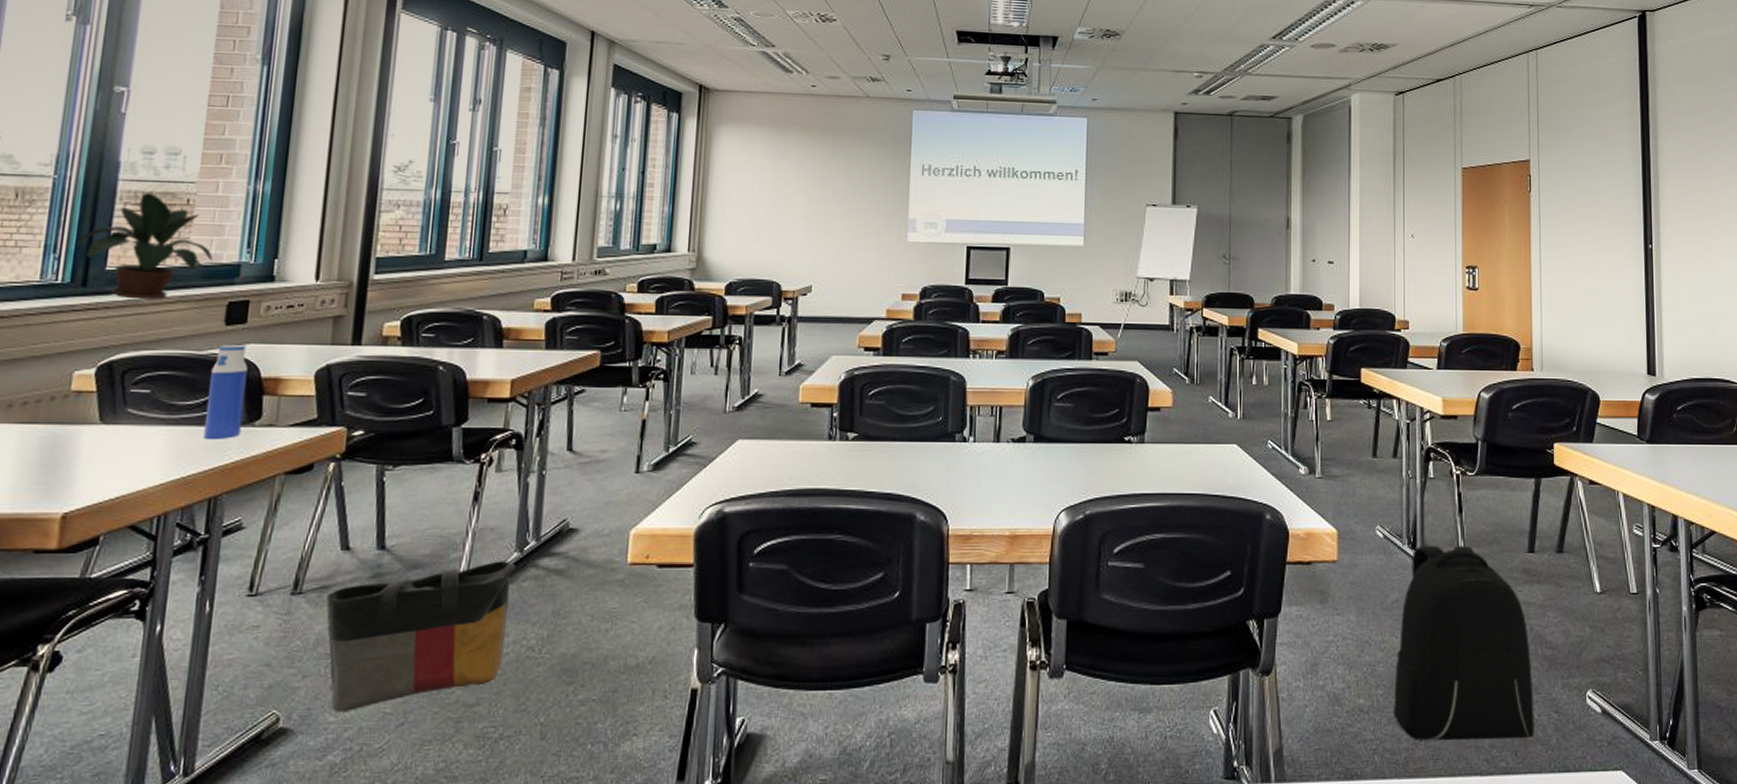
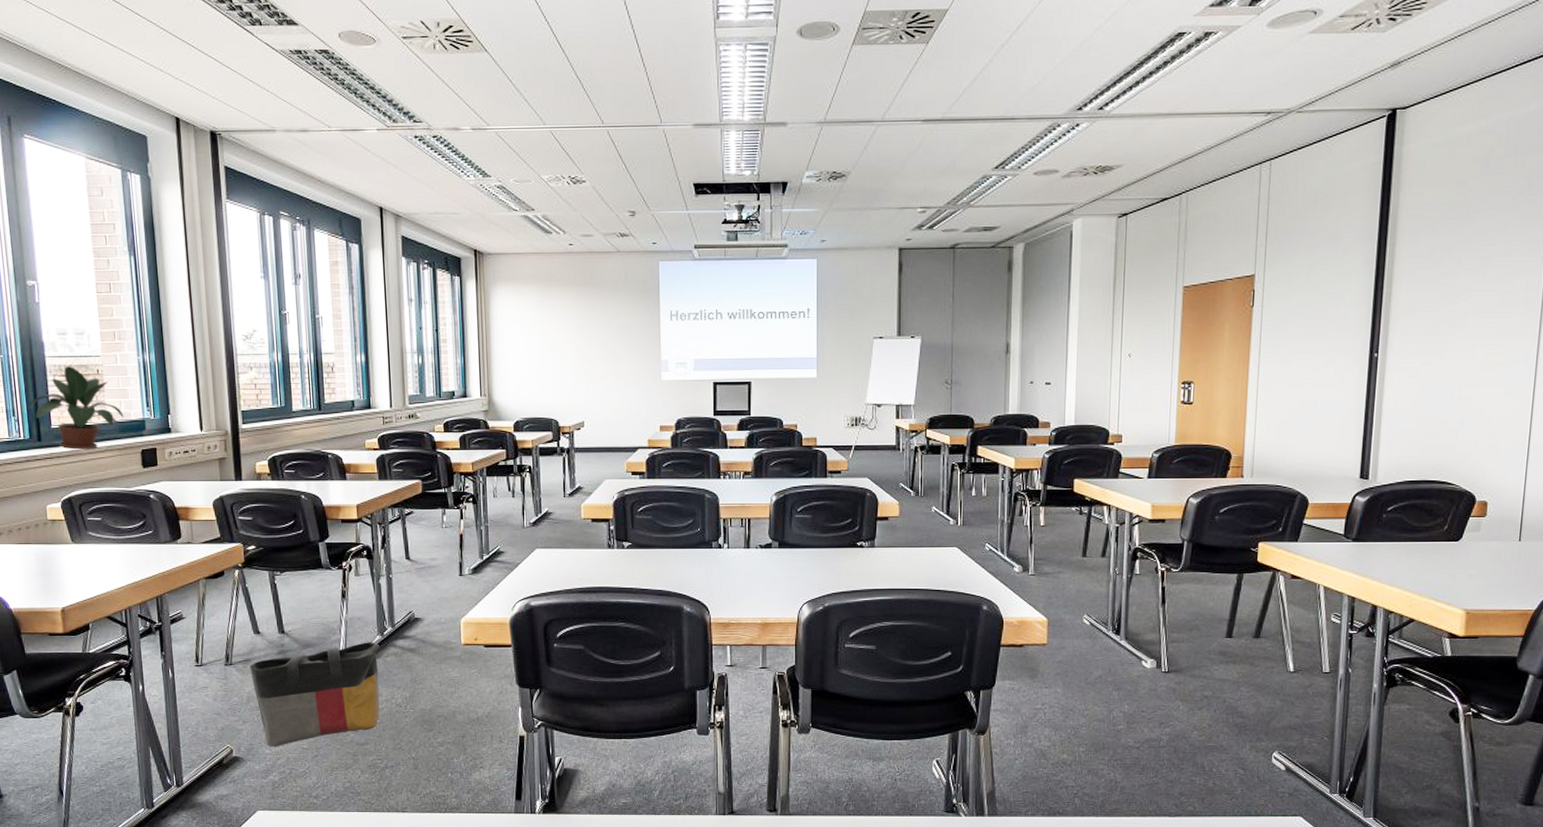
water bottle: present [203,345,248,440] -> none [140,483,169,555]
backpack: present [1393,545,1535,741] -> none [1092,631,1223,789]

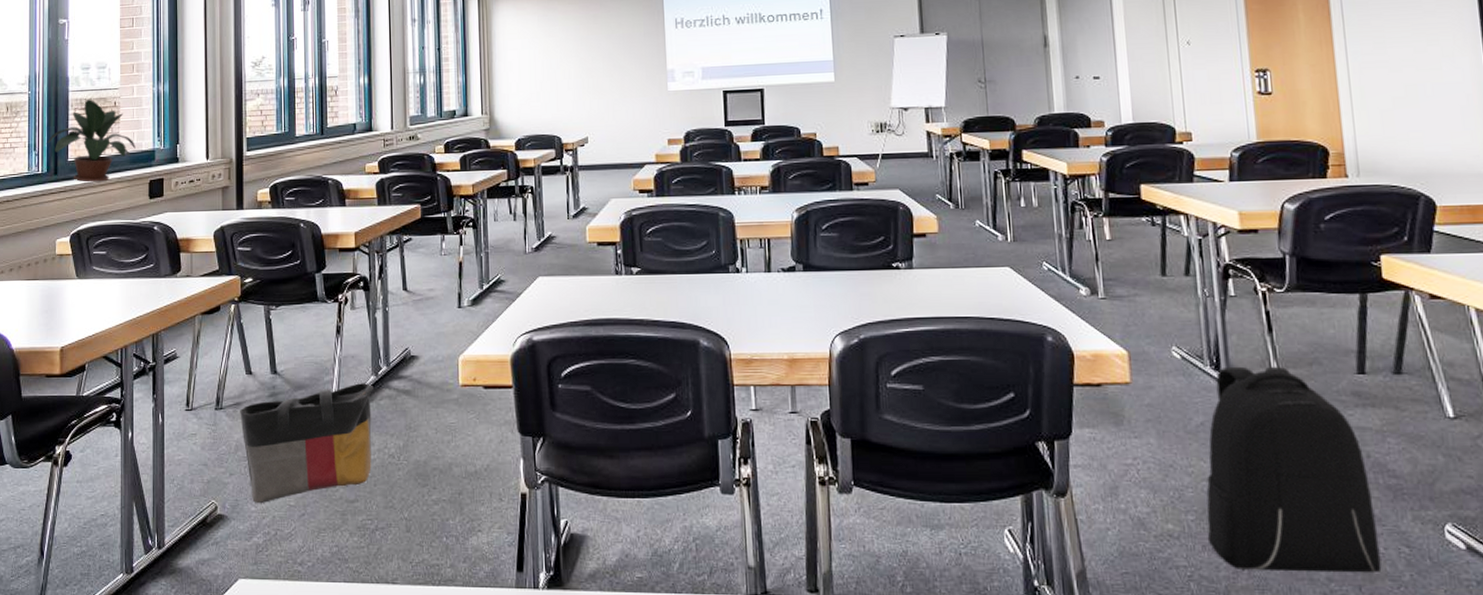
backpack: none [1092,631,1223,789] -> present [1206,366,1382,574]

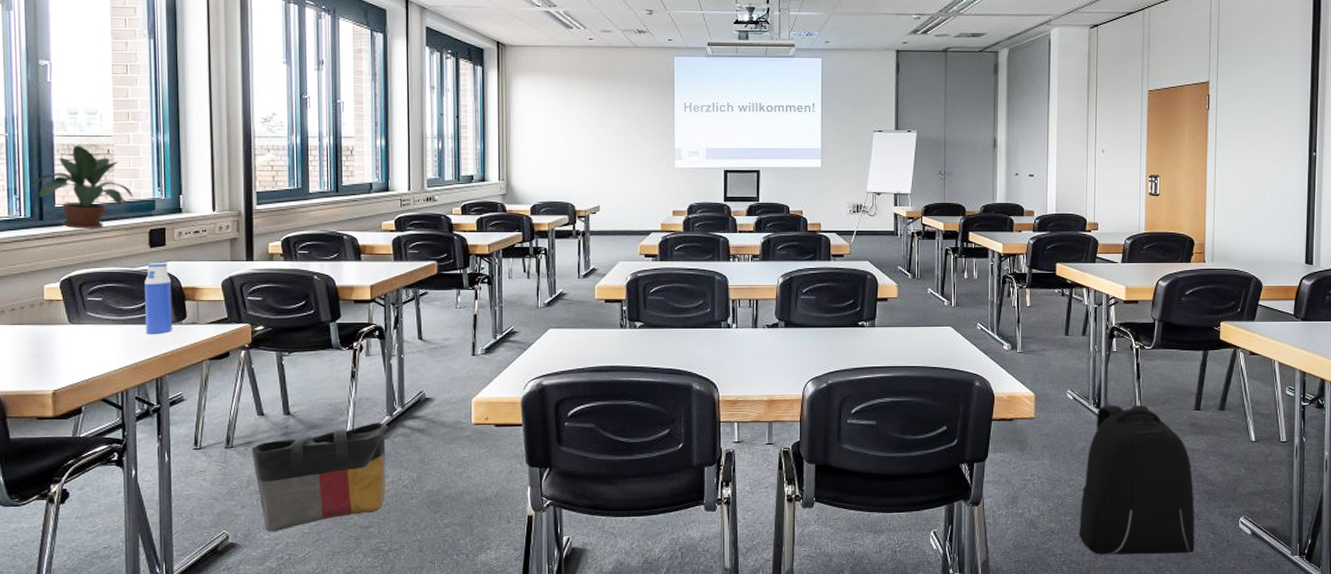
water bottle: none [143,214,168,289] -> present [144,263,172,335]

